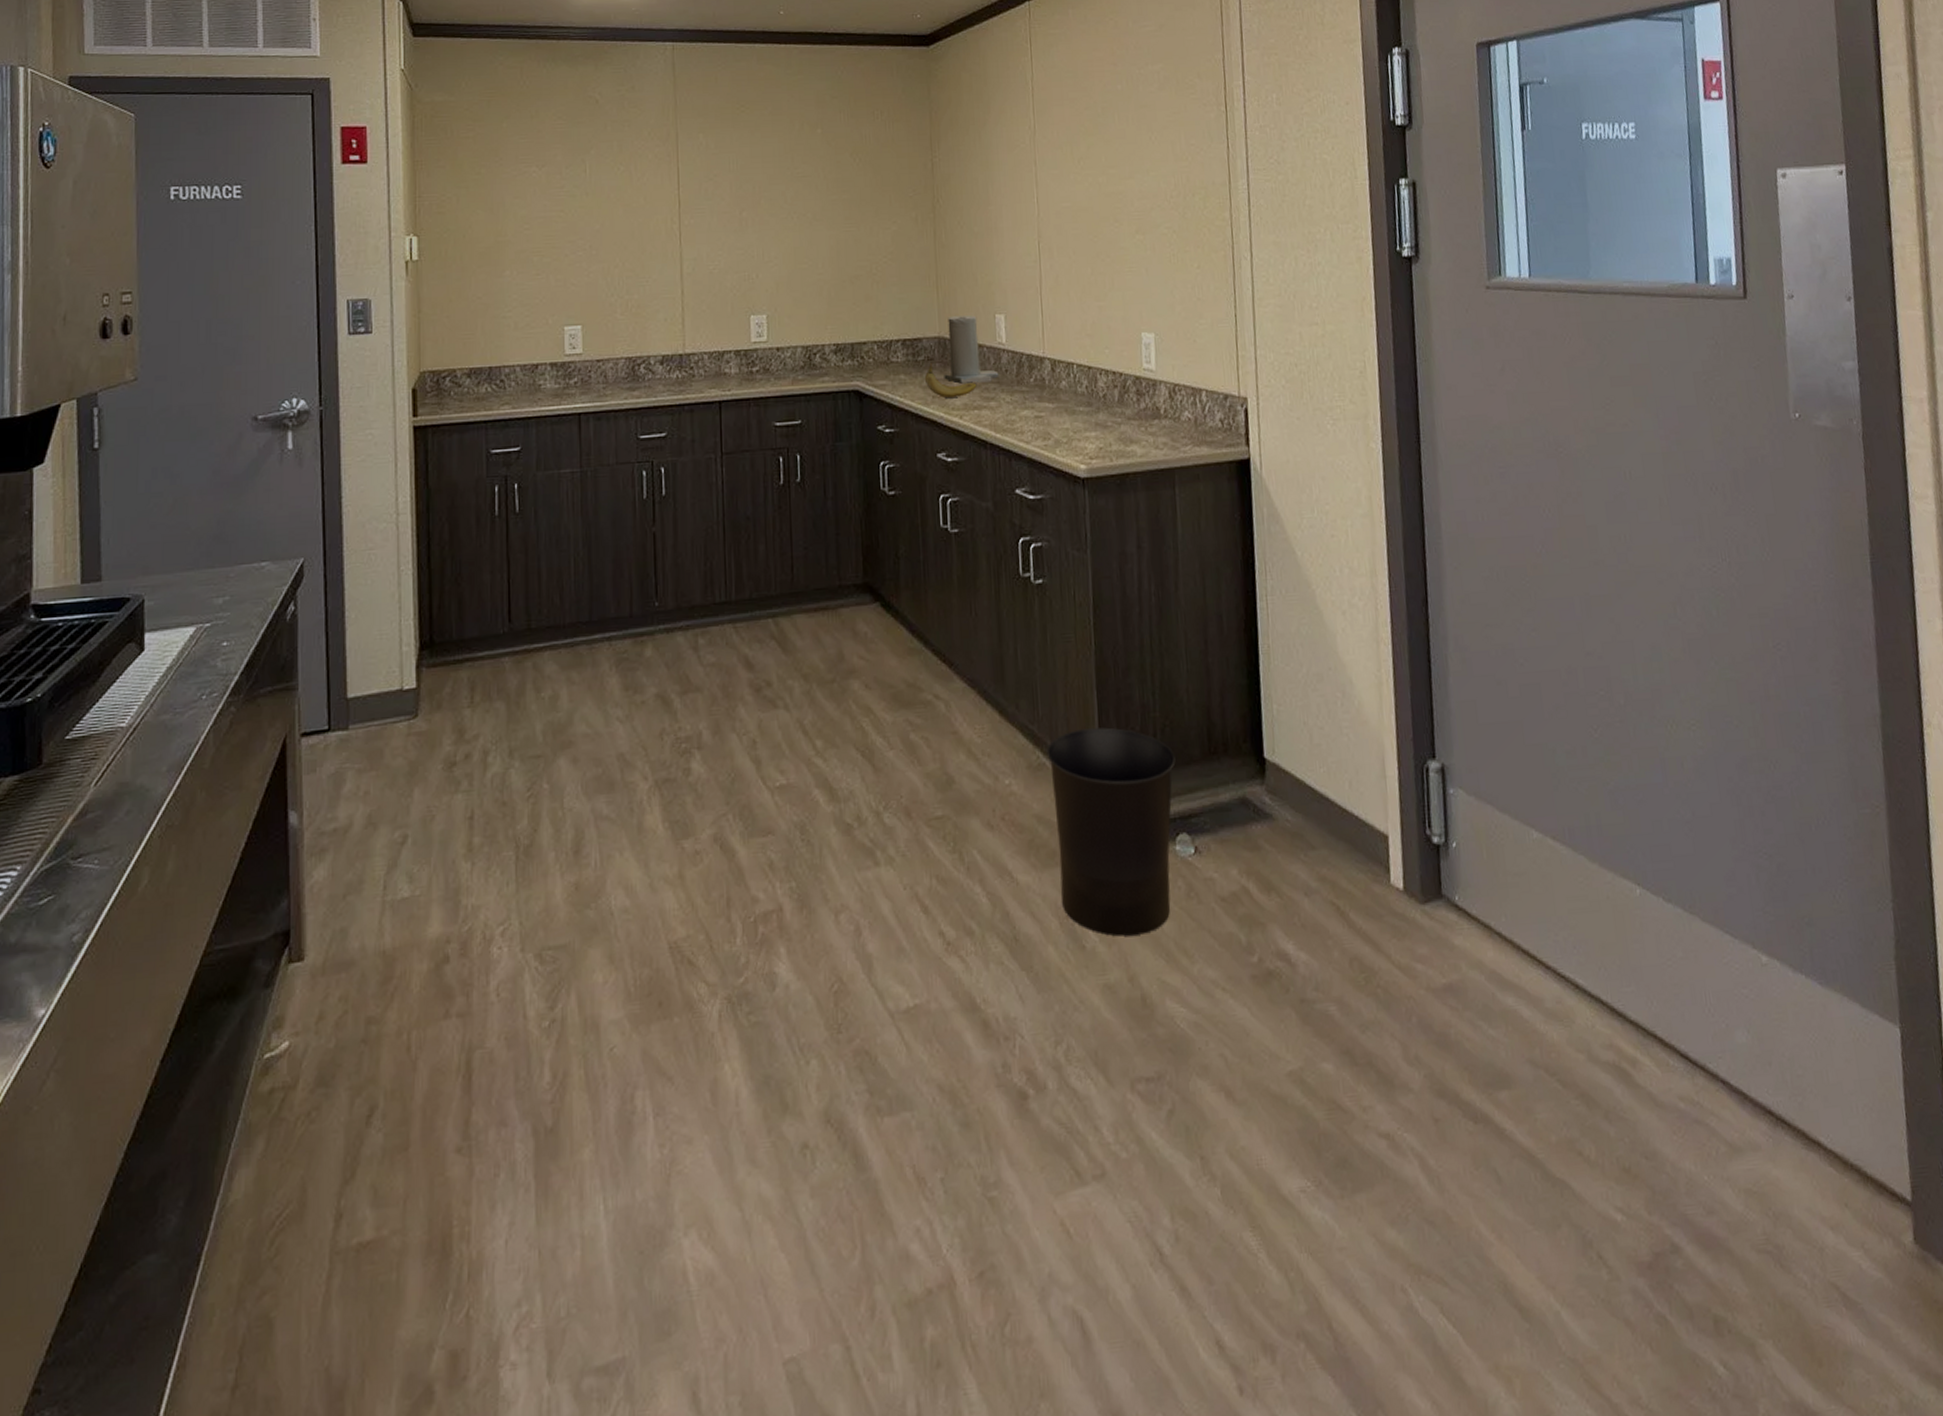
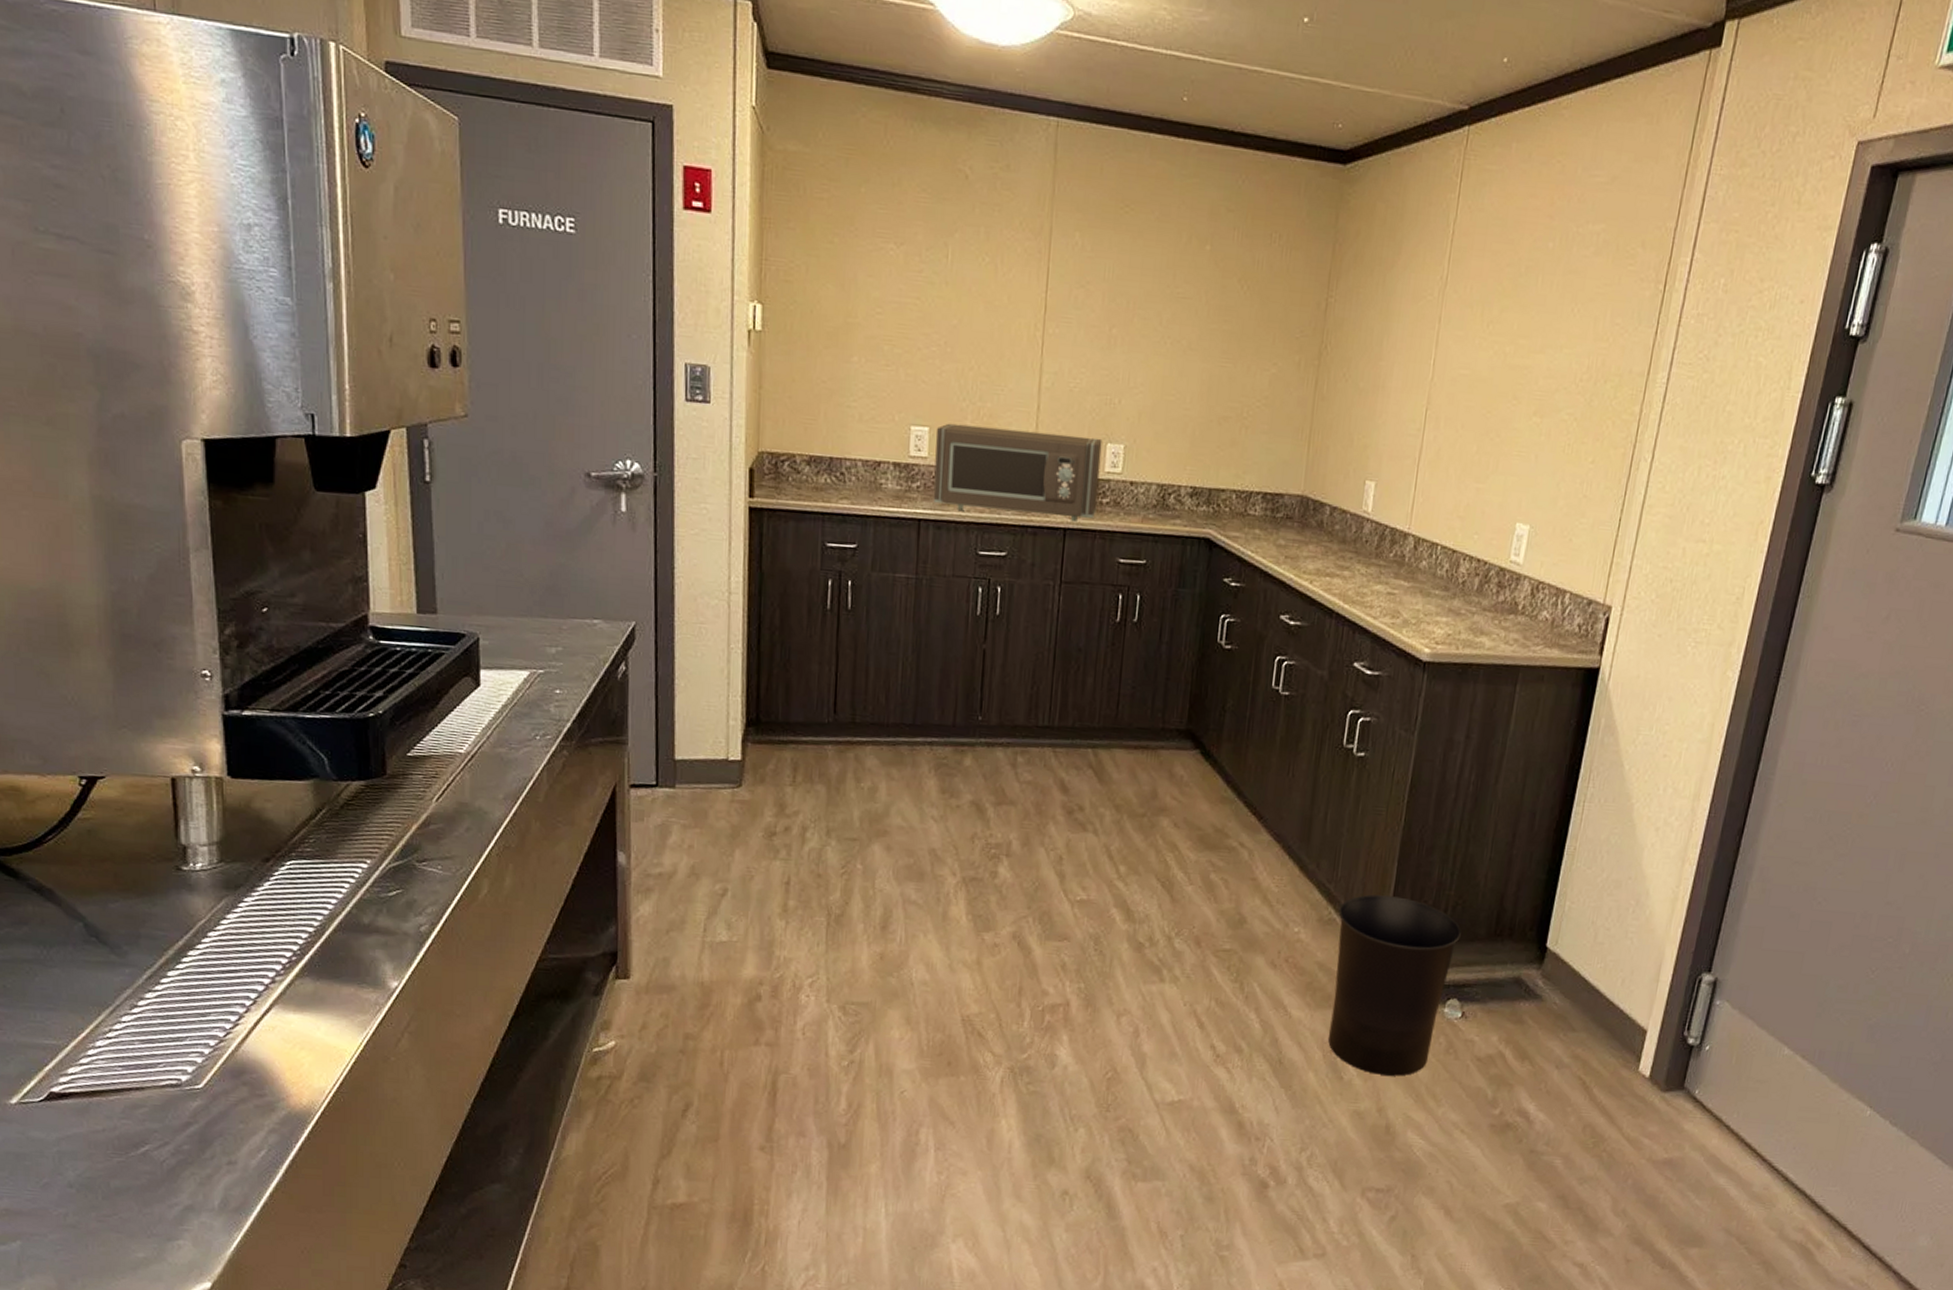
microwave: none [589,312,748,400] -> present [933,423,1103,523]
fruit: present [925,362,977,399] -> none [1280,520,1334,562]
paper towel: present [944,315,999,384] -> none [1300,475,1359,551]

